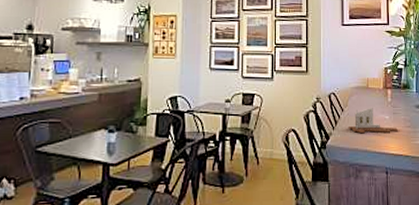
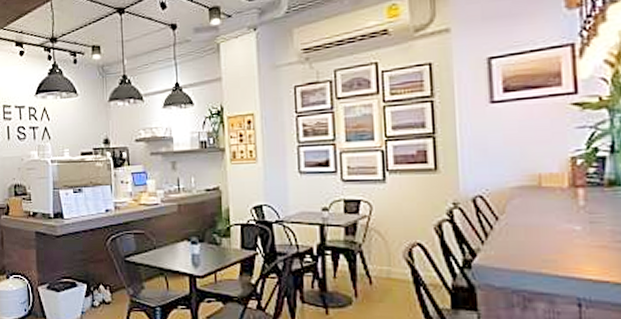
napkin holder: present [348,108,398,134] -> none [507,215,599,251]

